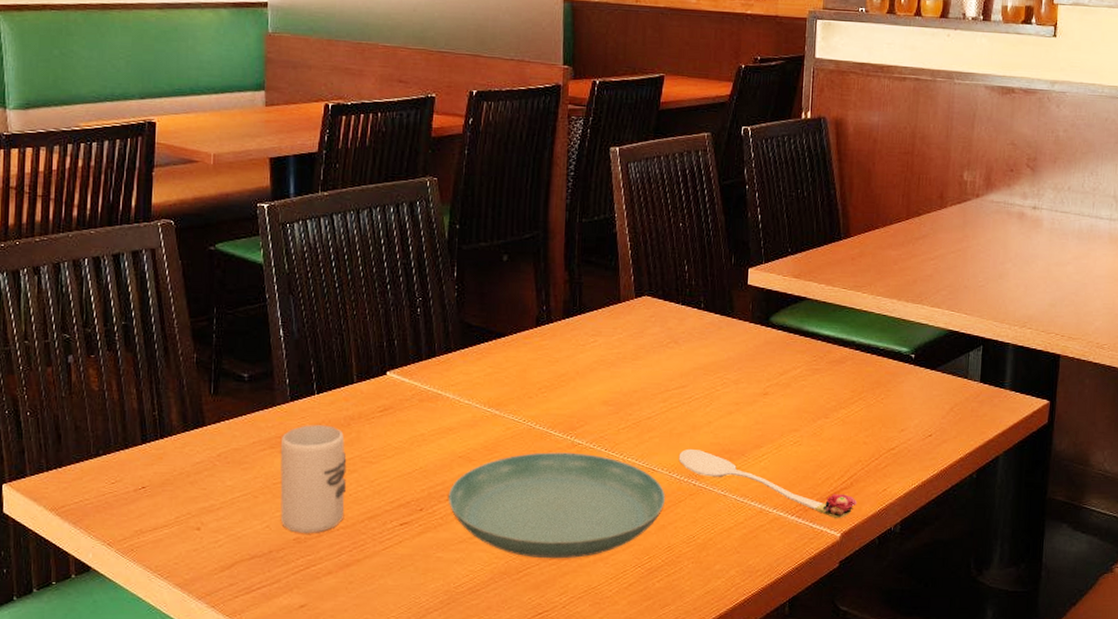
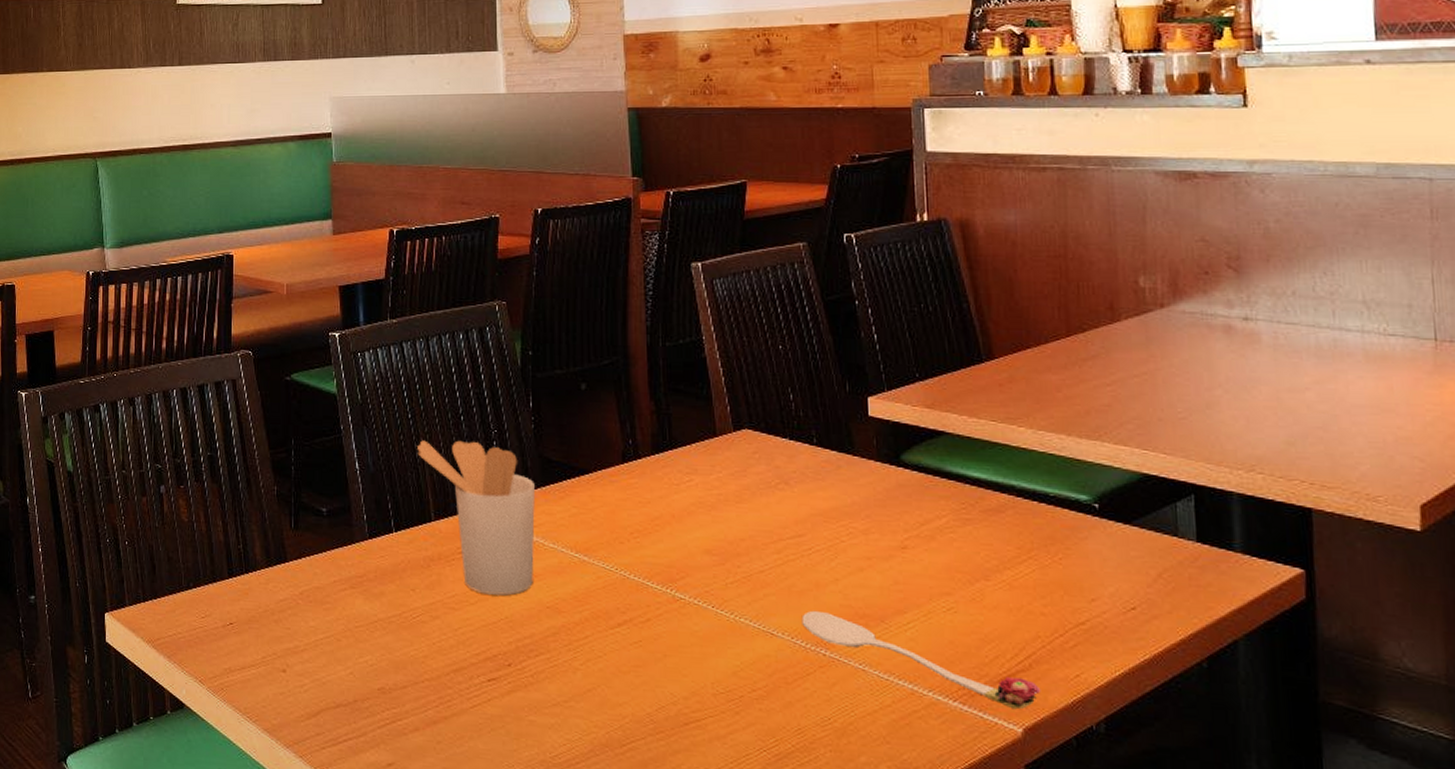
cup: present [280,425,347,533] -> none [361,564,429,684]
utensil holder: none [343,308,454,448] -> present [417,440,535,596]
saucer: present [447,452,665,559] -> none [537,606,789,734]

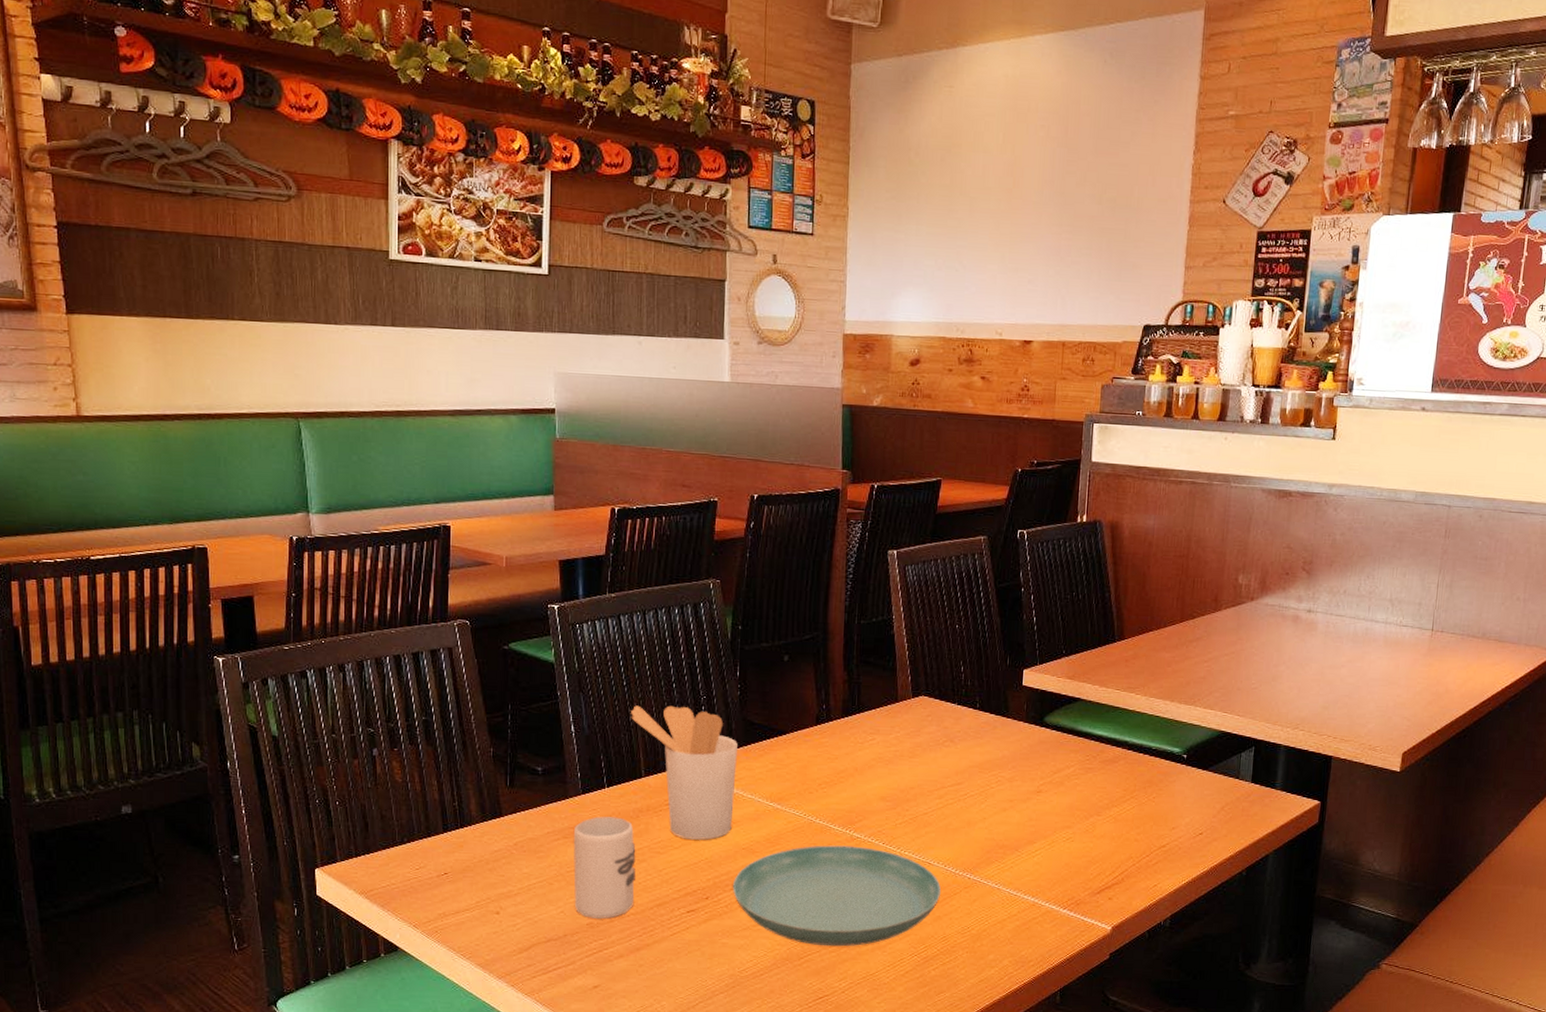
cup: none [361,564,429,684] -> present [573,816,636,919]
saucer: none [537,606,789,734] -> present [732,845,941,947]
spoon: present [801,610,1041,710] -> none [954,843,1128,913]

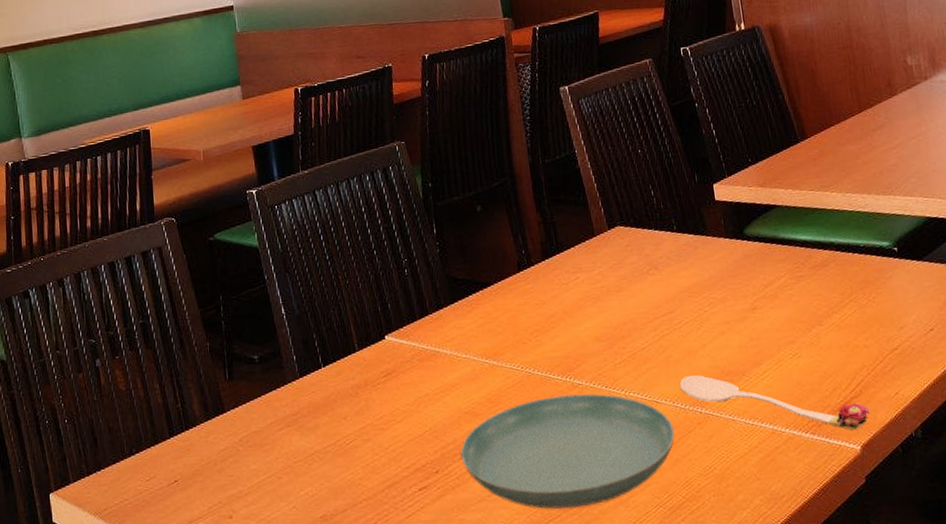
cup: present [573,816,636,919] -> none [295,397,365,510]
utensil holder: present [631,705,738,840] -> none [337,272,451,411]
spoon: none [954,843,1128,913] -> present [679,375,871,431]

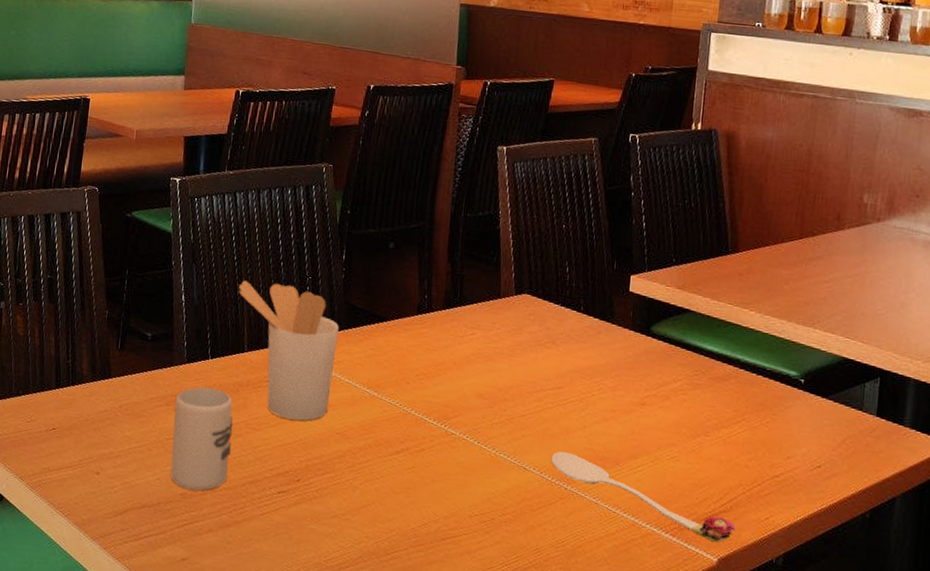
cup: none [295,397,365,510] -> present [170,386,233,491]
utensil holder: none [337,272,451,411] -> present [239,280,339,421]
saucer: present [460,394,675,509] -> none [323,437,536,548]

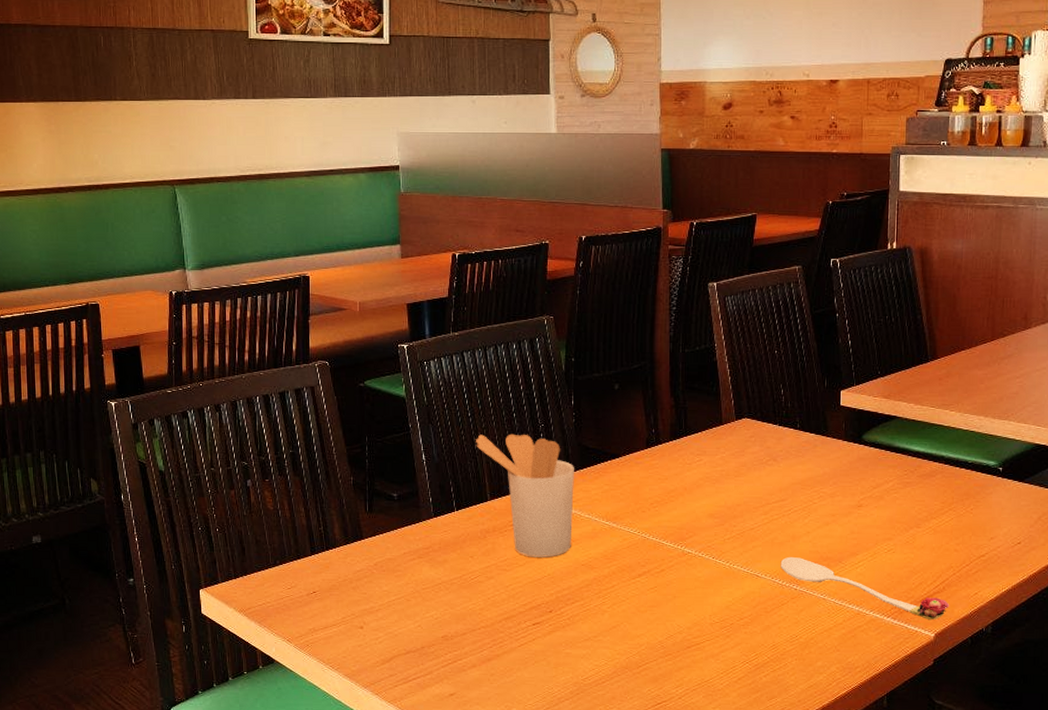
cup: present [170,386,233,491] -> none [427,538,484,632]

